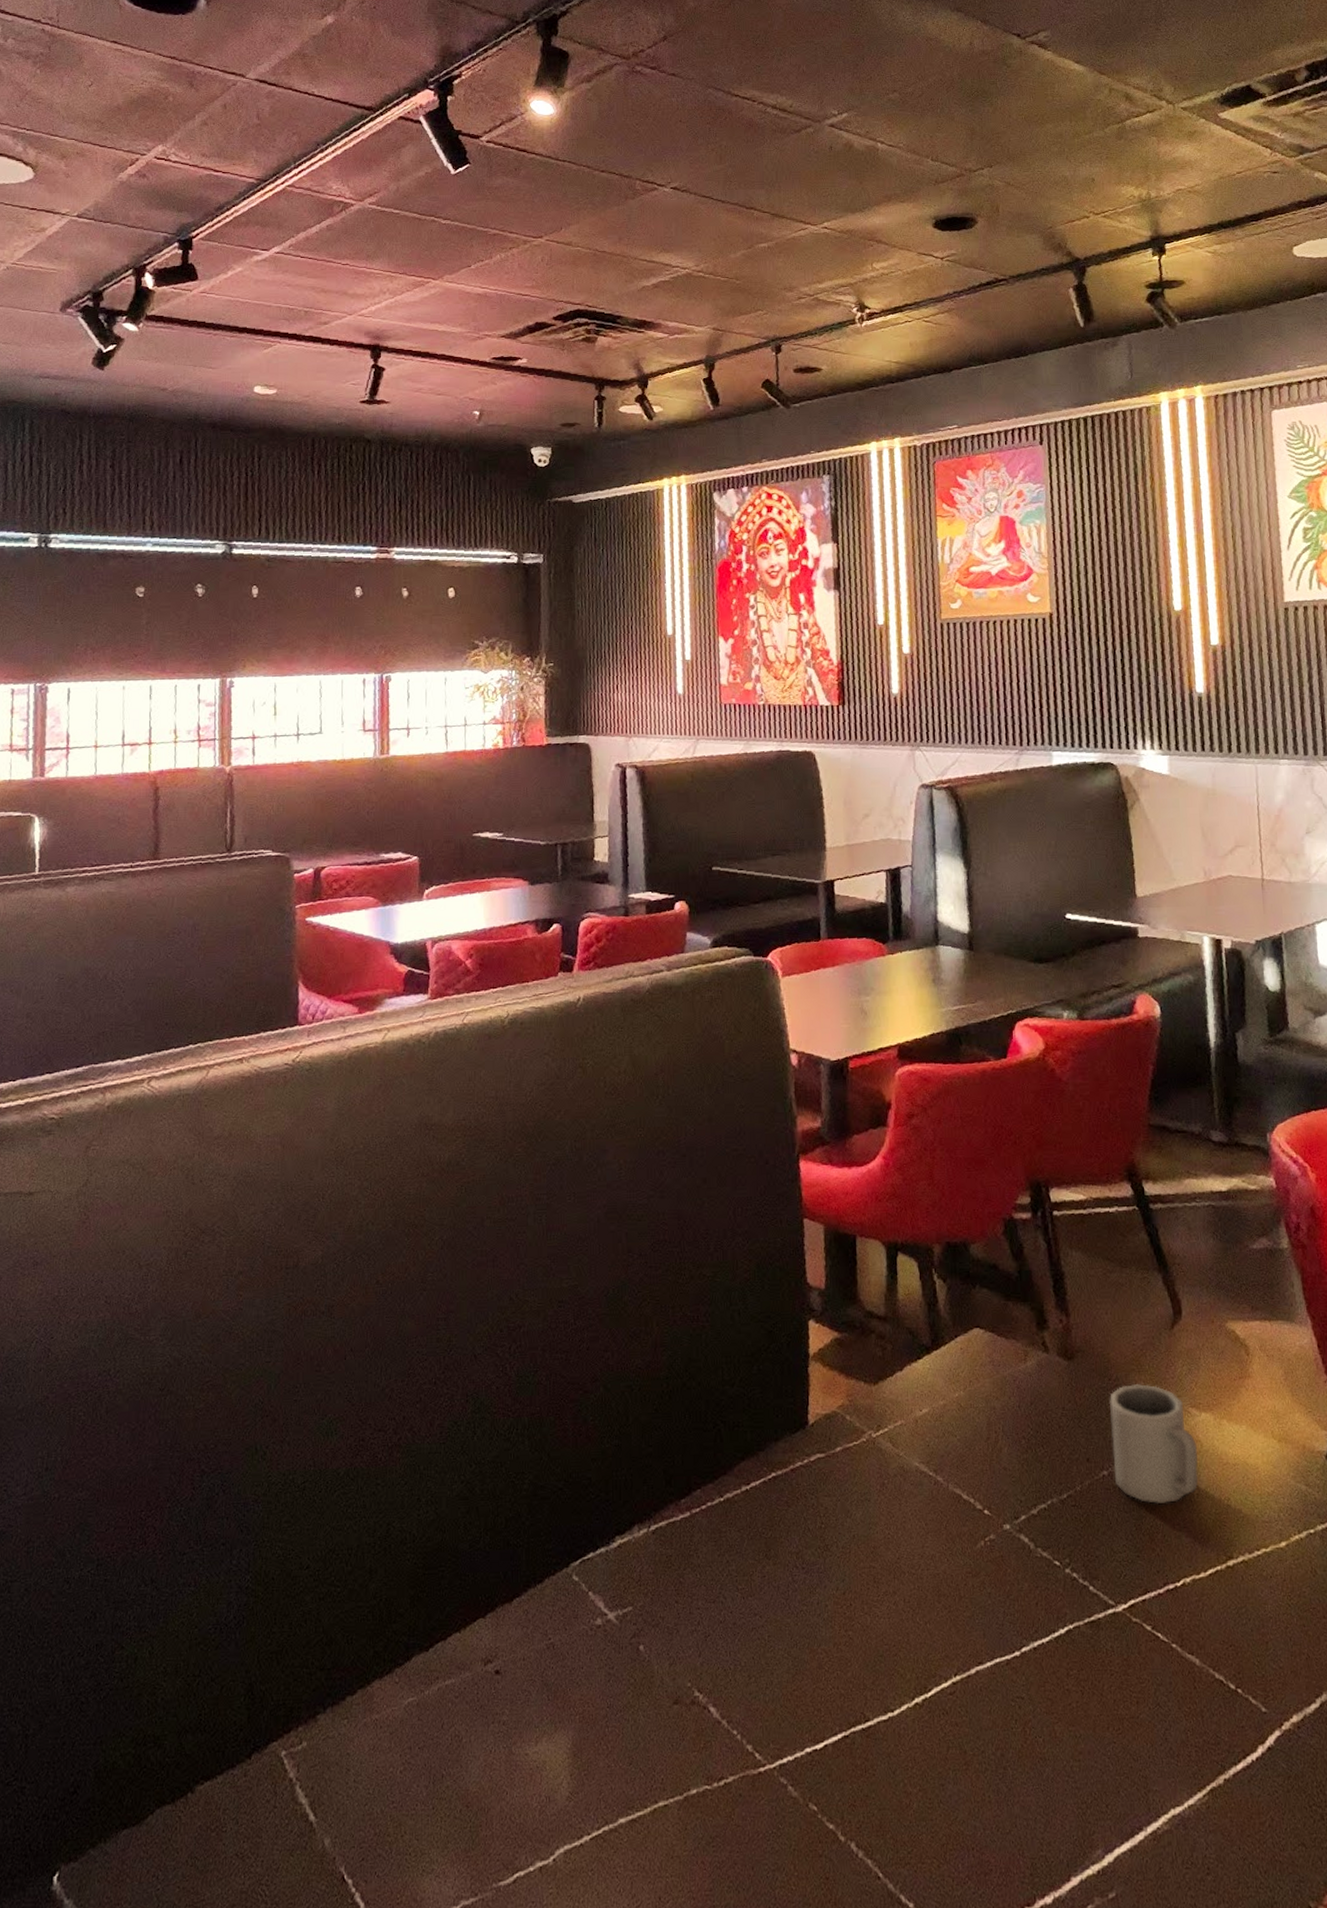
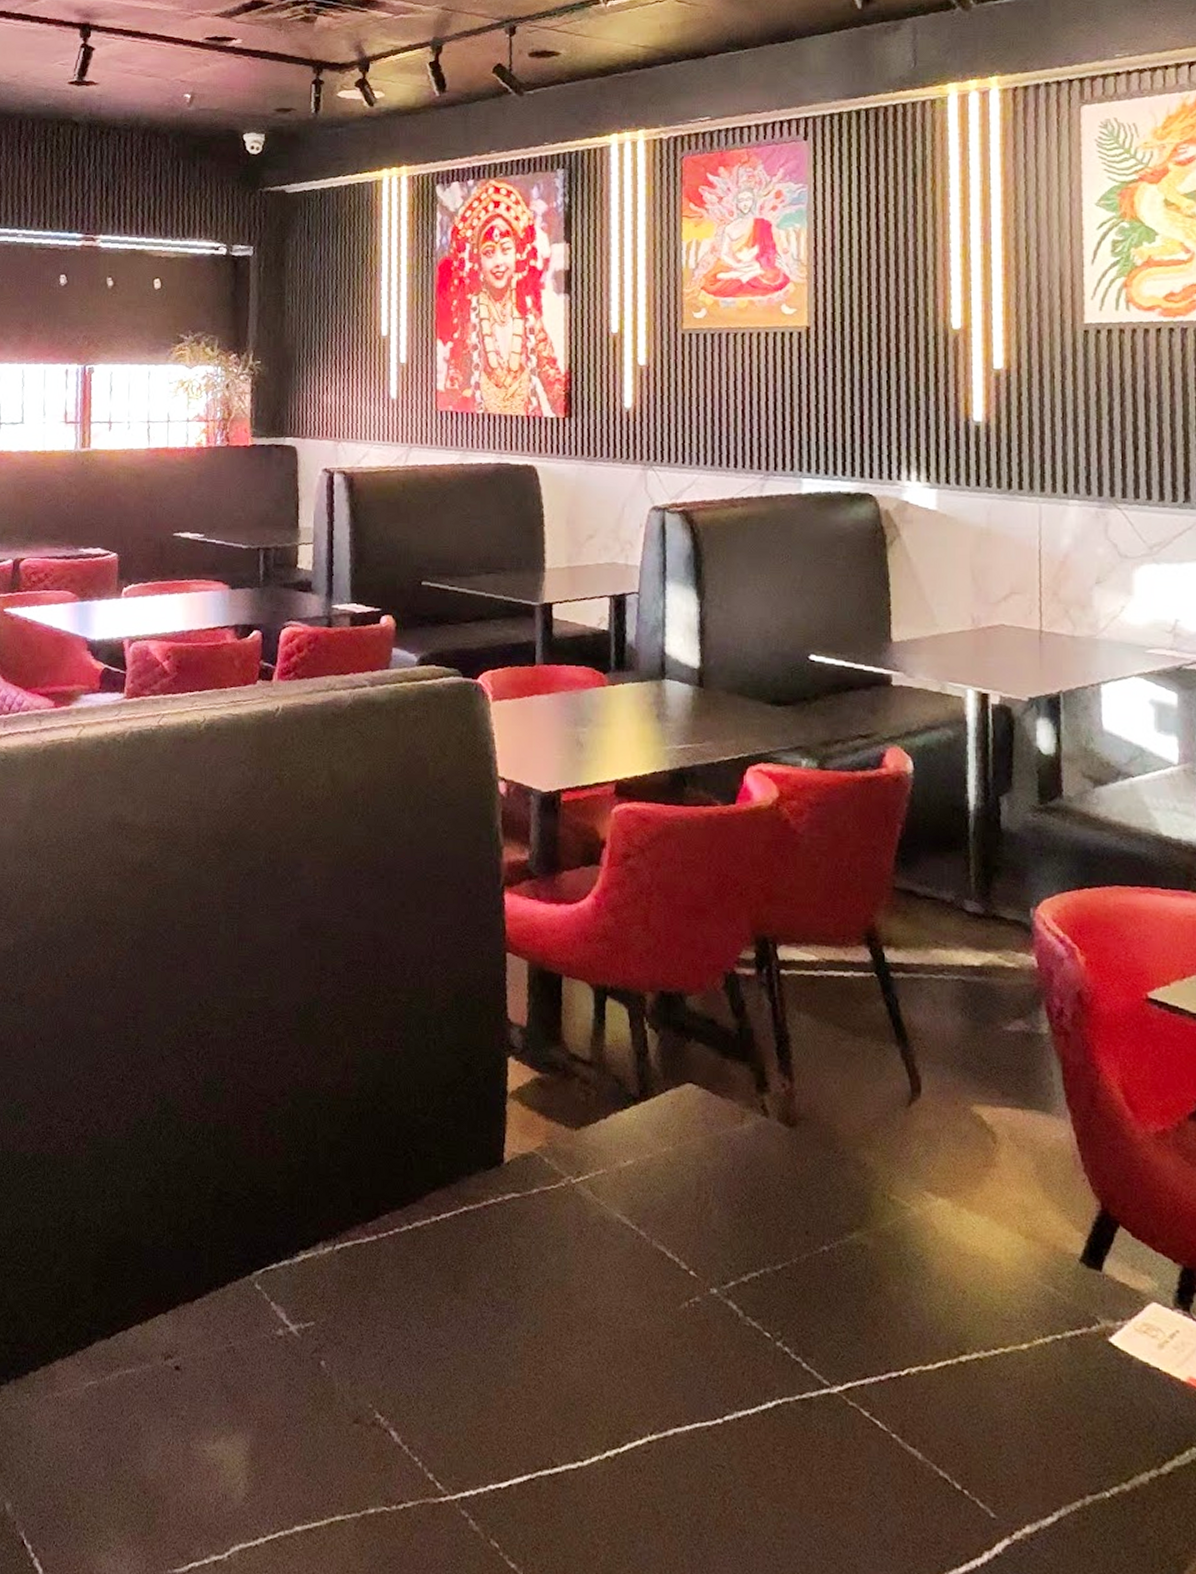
cup: present [1110,1384,1199,1503] -> none [834,1160,932,1288]

